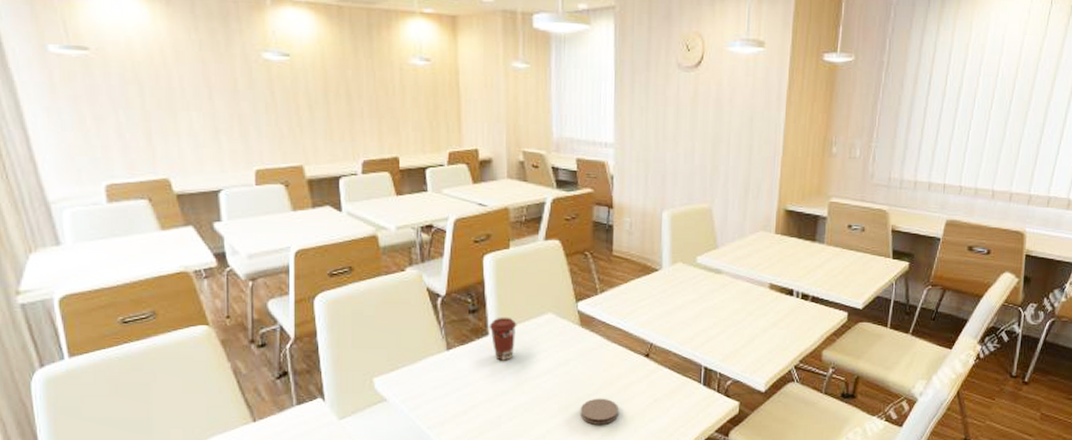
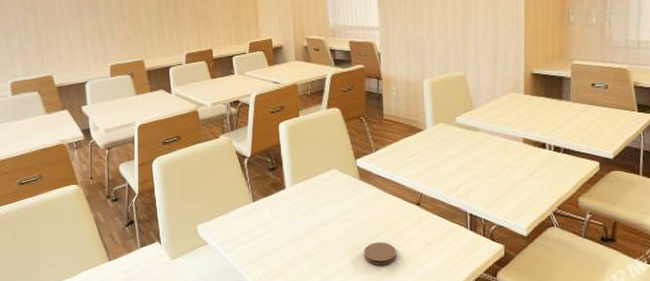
coffee cup: present [488,317,517,361] -> none [285,173,308,210]

